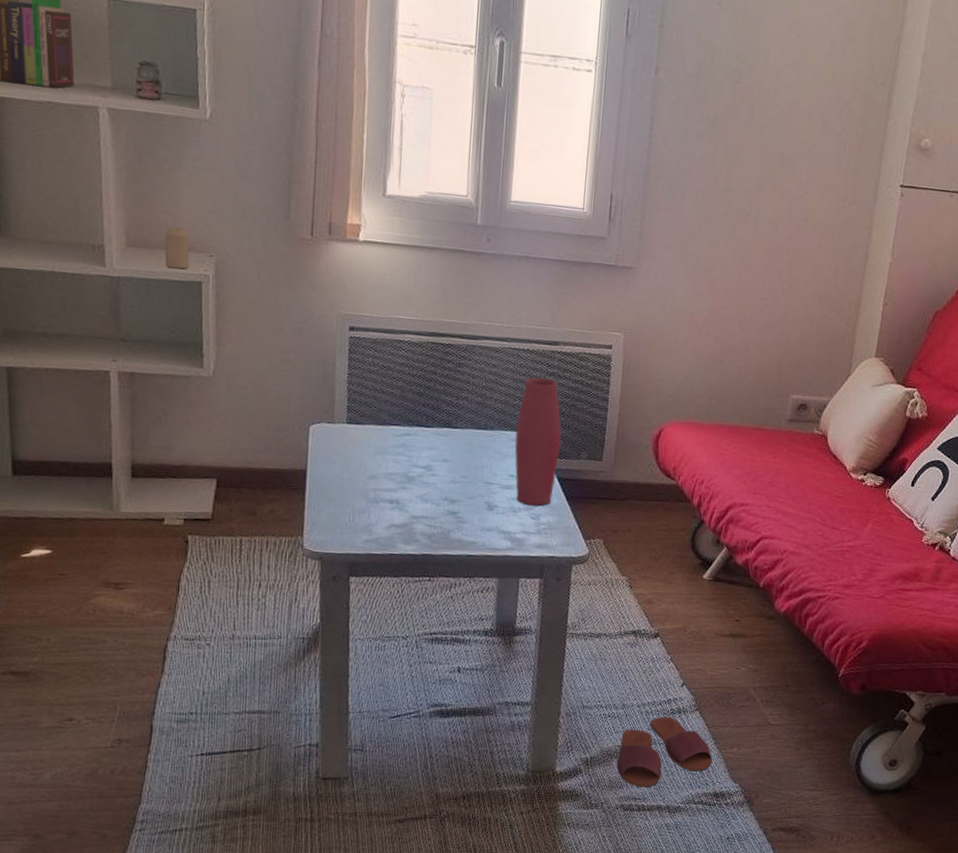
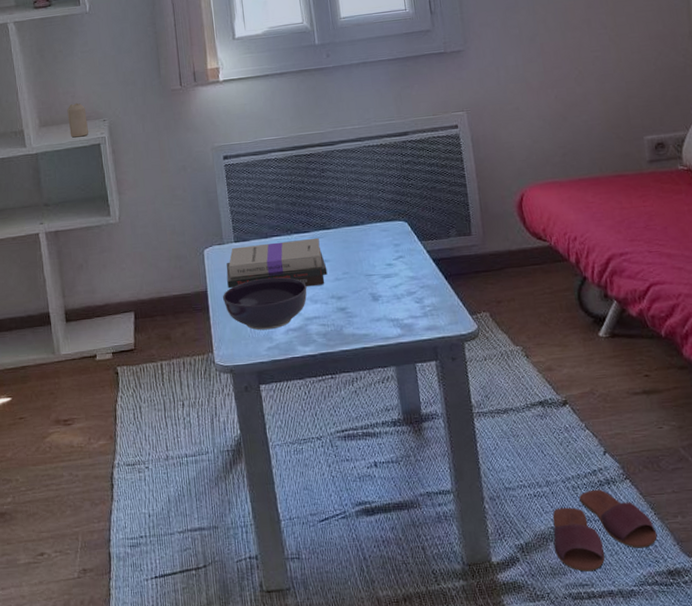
bowl: none [324,467,419,522] -> present [223,277,307,330]
books: none [331,429,445,485] -> present [226,237,328,289]
vase: present [514,377,561,506] -> none [383,167,432,290]

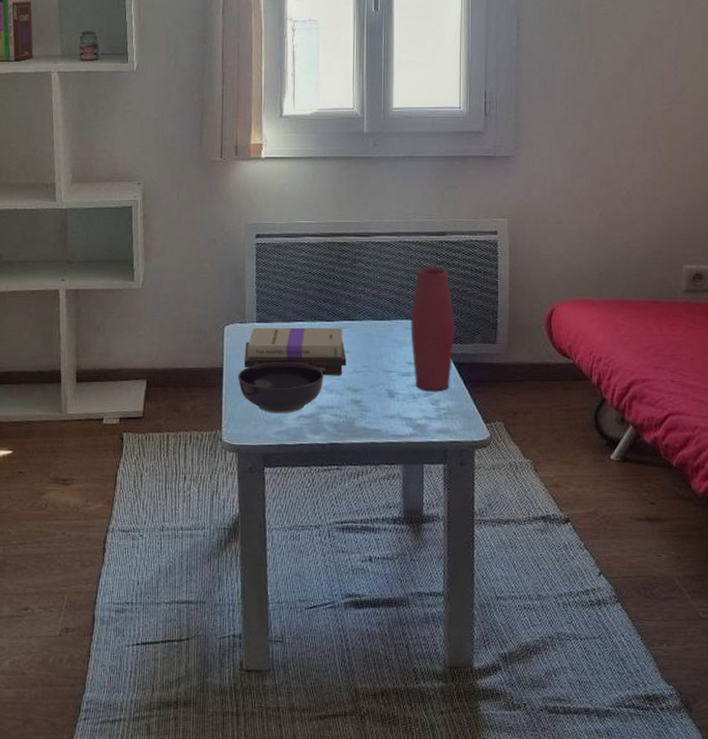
candle: present [67,103,88,138] -> none [102,162,122,197]
vase: none [383,167,432,290] -> present [410,267,454,391]
slippers: present [552,489,658,572] -> none [537,608,641,688]

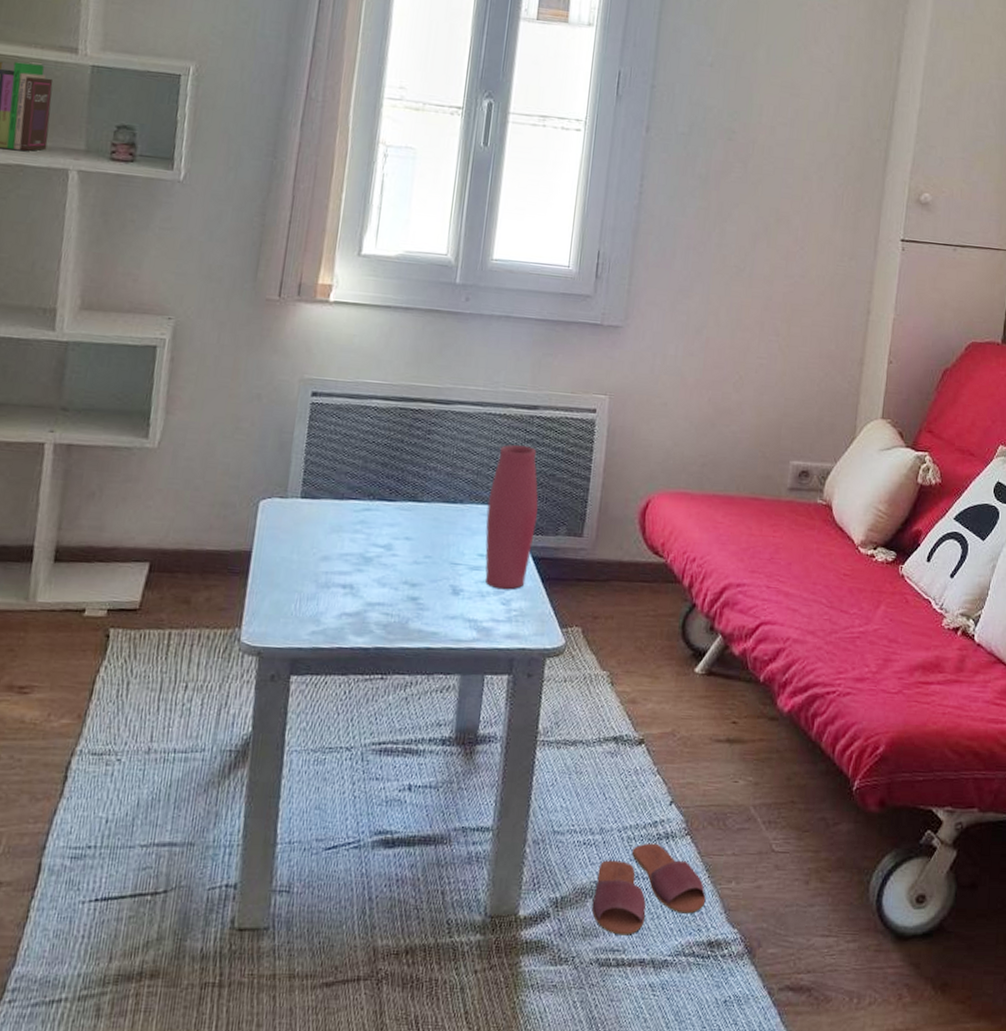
bowl: present [238,361,324,414] -> none [269,546,377,610]
books: present [244,327,347,376] -> none [279,504,407,566]
slippers: none [537,608,641,688] -> present [591,843,706,936]

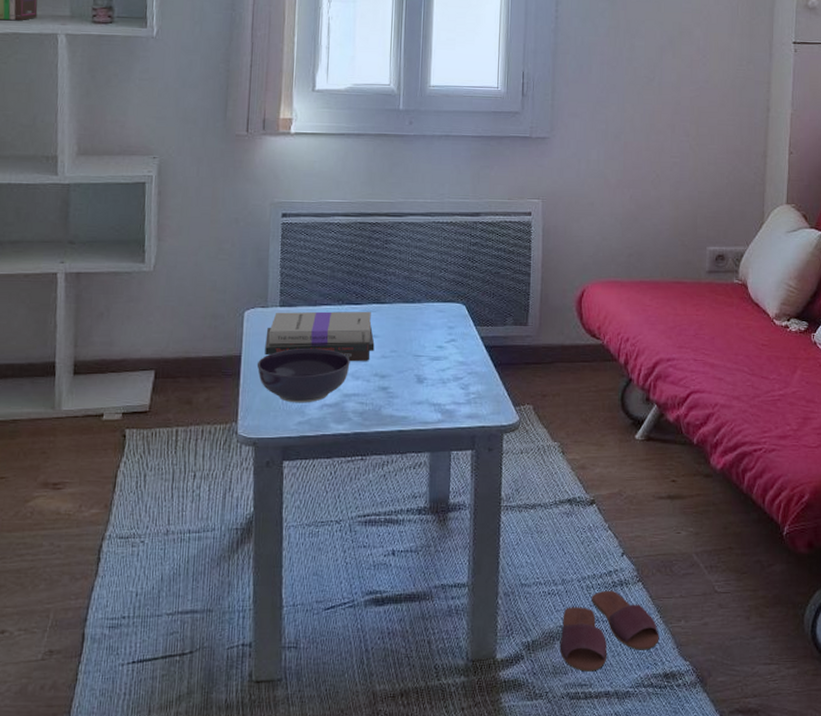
bowl: none [269,546,377,610] -> present [257,347,350,403]
books: none [279,504,407,566] -> present [265,311,375,362]
vase: present [485,445,538,589] -> none [441,248,486,375]

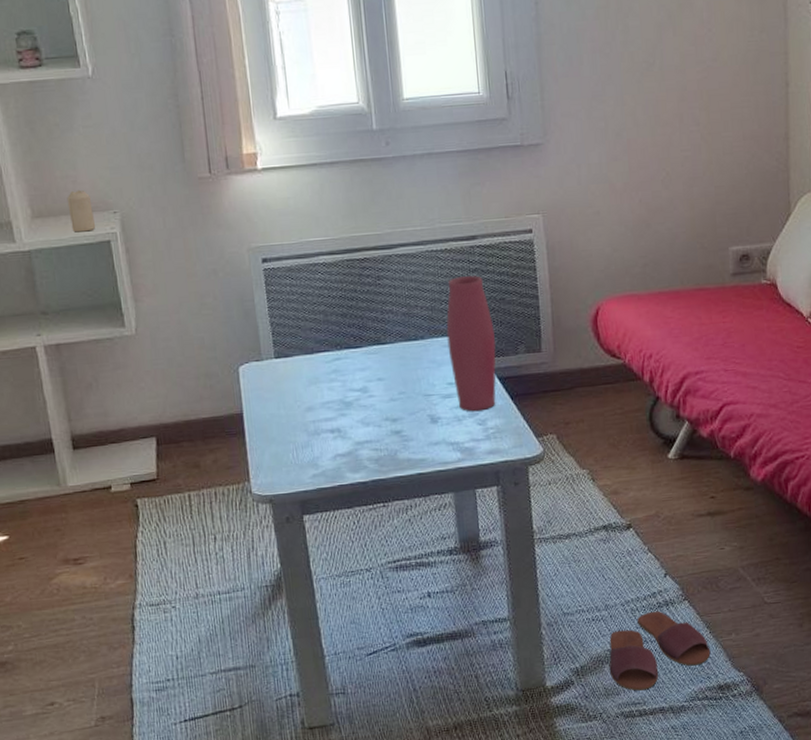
candle: none [112,134,135,172] -> present [67,190,95,233]
bowl: present [257,347,350,403] -> none [261,397,358,456]
books: present [265,311,375,362] -> none [265,353,382,411]
vase: none [441,248,486,375] -> present [446,275,496,411]

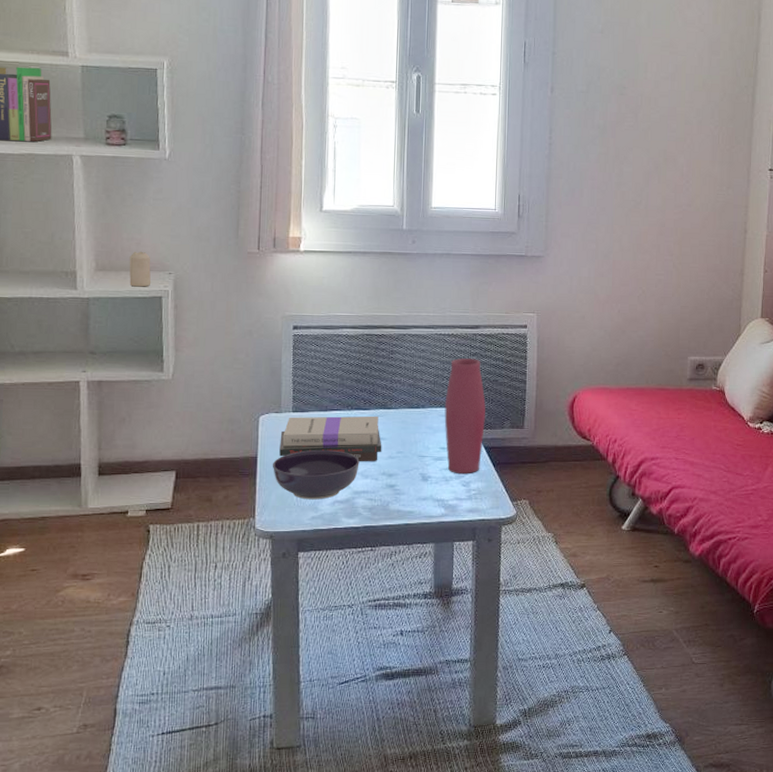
bowl: none [261,397,358,456] -> present [273,449,360,500]
books: none [265,353,382,411] -> present [279,416,382,462]
slippers: present [609,610,711,691] -> none [553,663,643,734]

